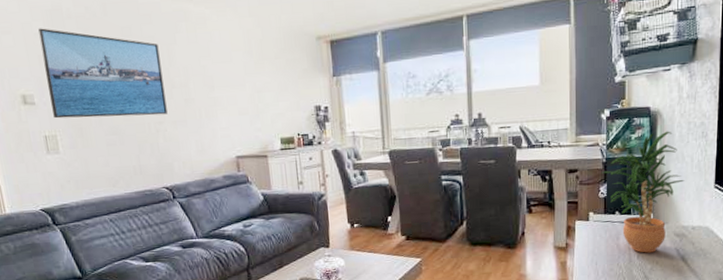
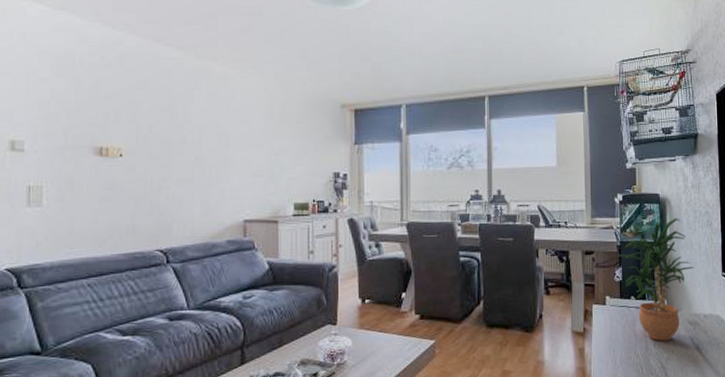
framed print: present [38,28,168,119] -> none [43,73,174,172]

